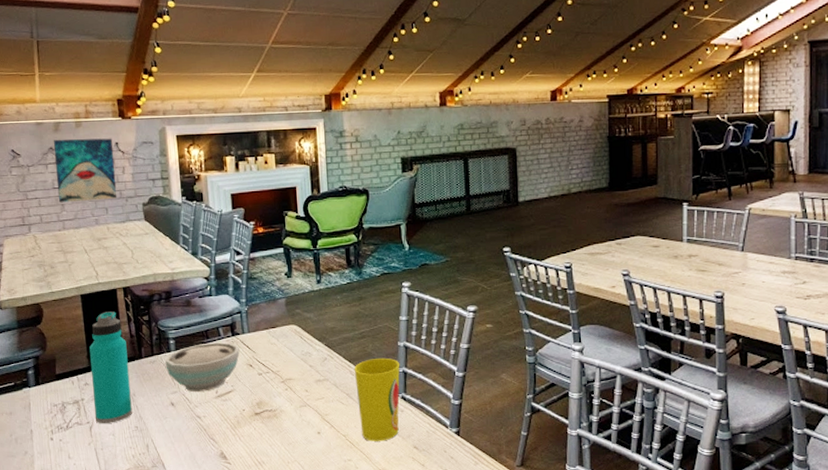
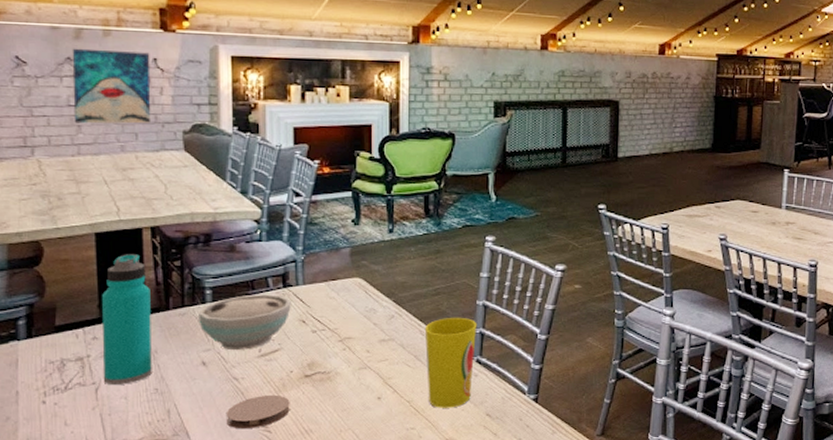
coaster: none [193,430,245,461] -> present [226,394,290,429]

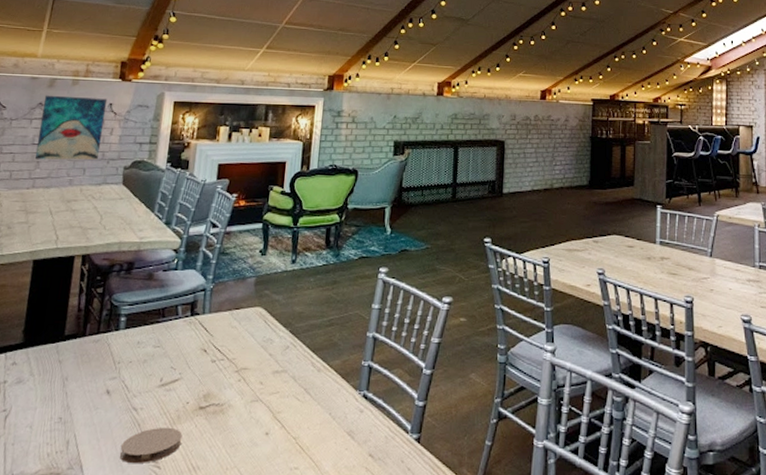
water bottle: present [102,254,152,386] -> none [13,280,72,413]
bowl: present [199,294,291,351] -> none [110,322,196,380]
cup: present [424,317,477,408] -> none [314,349,366,447]

